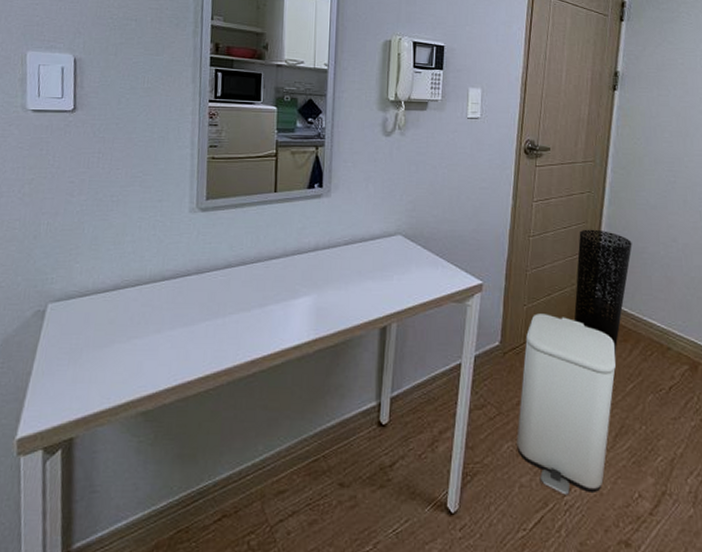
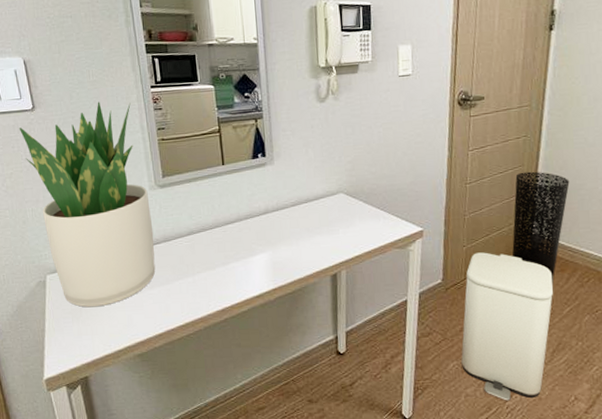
planter: none [52,110,187,348] -> present [19,102,156,308]

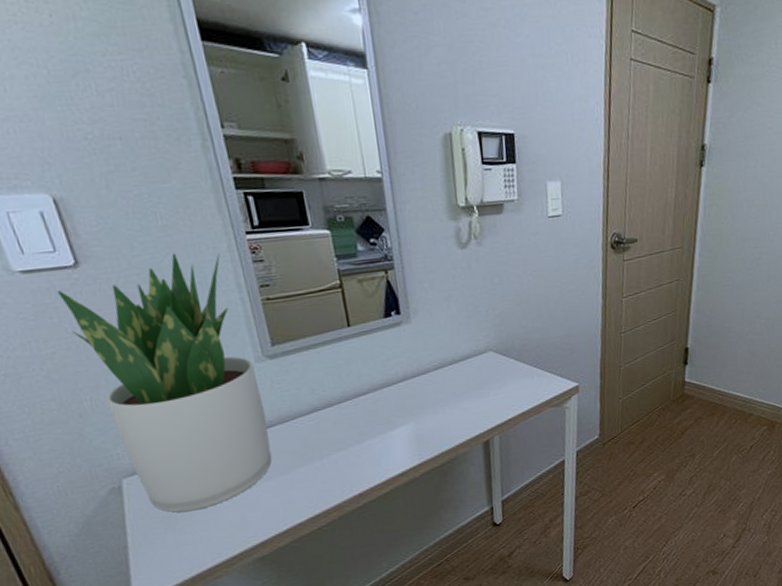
pedal bin: present [461,252,554,402] -> none [619,402,705,549]
umbrella stand: present [512,171,570,283] -> none [666,316,719,427]

